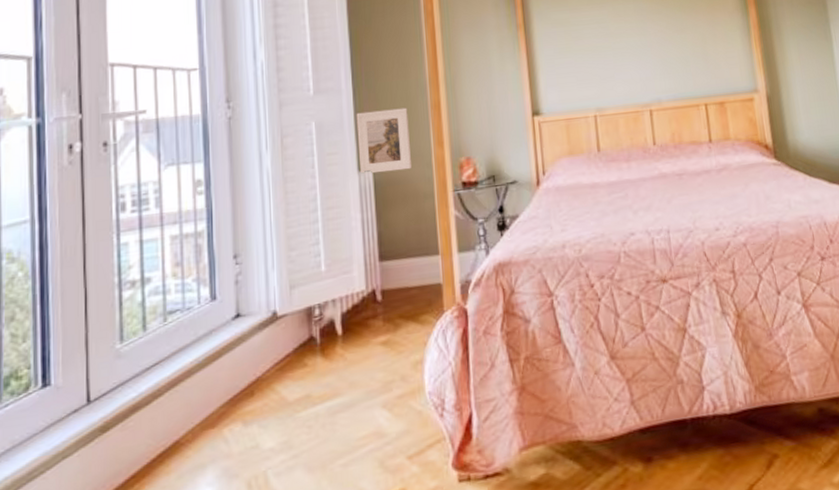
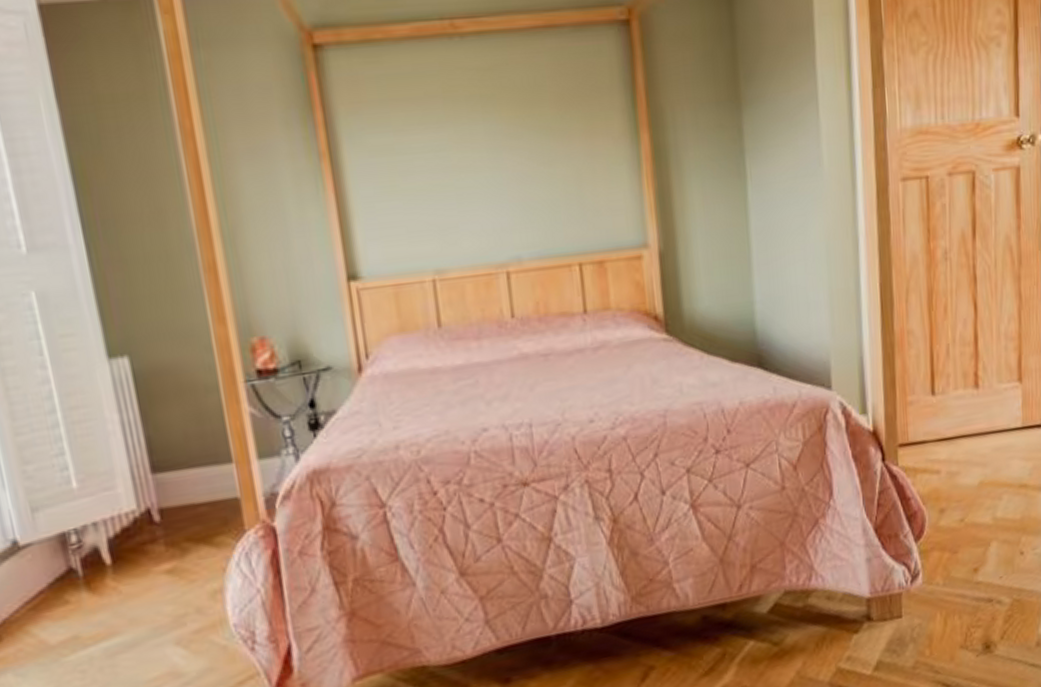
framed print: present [356,107,411,175] -> none [95,270,183,363]

